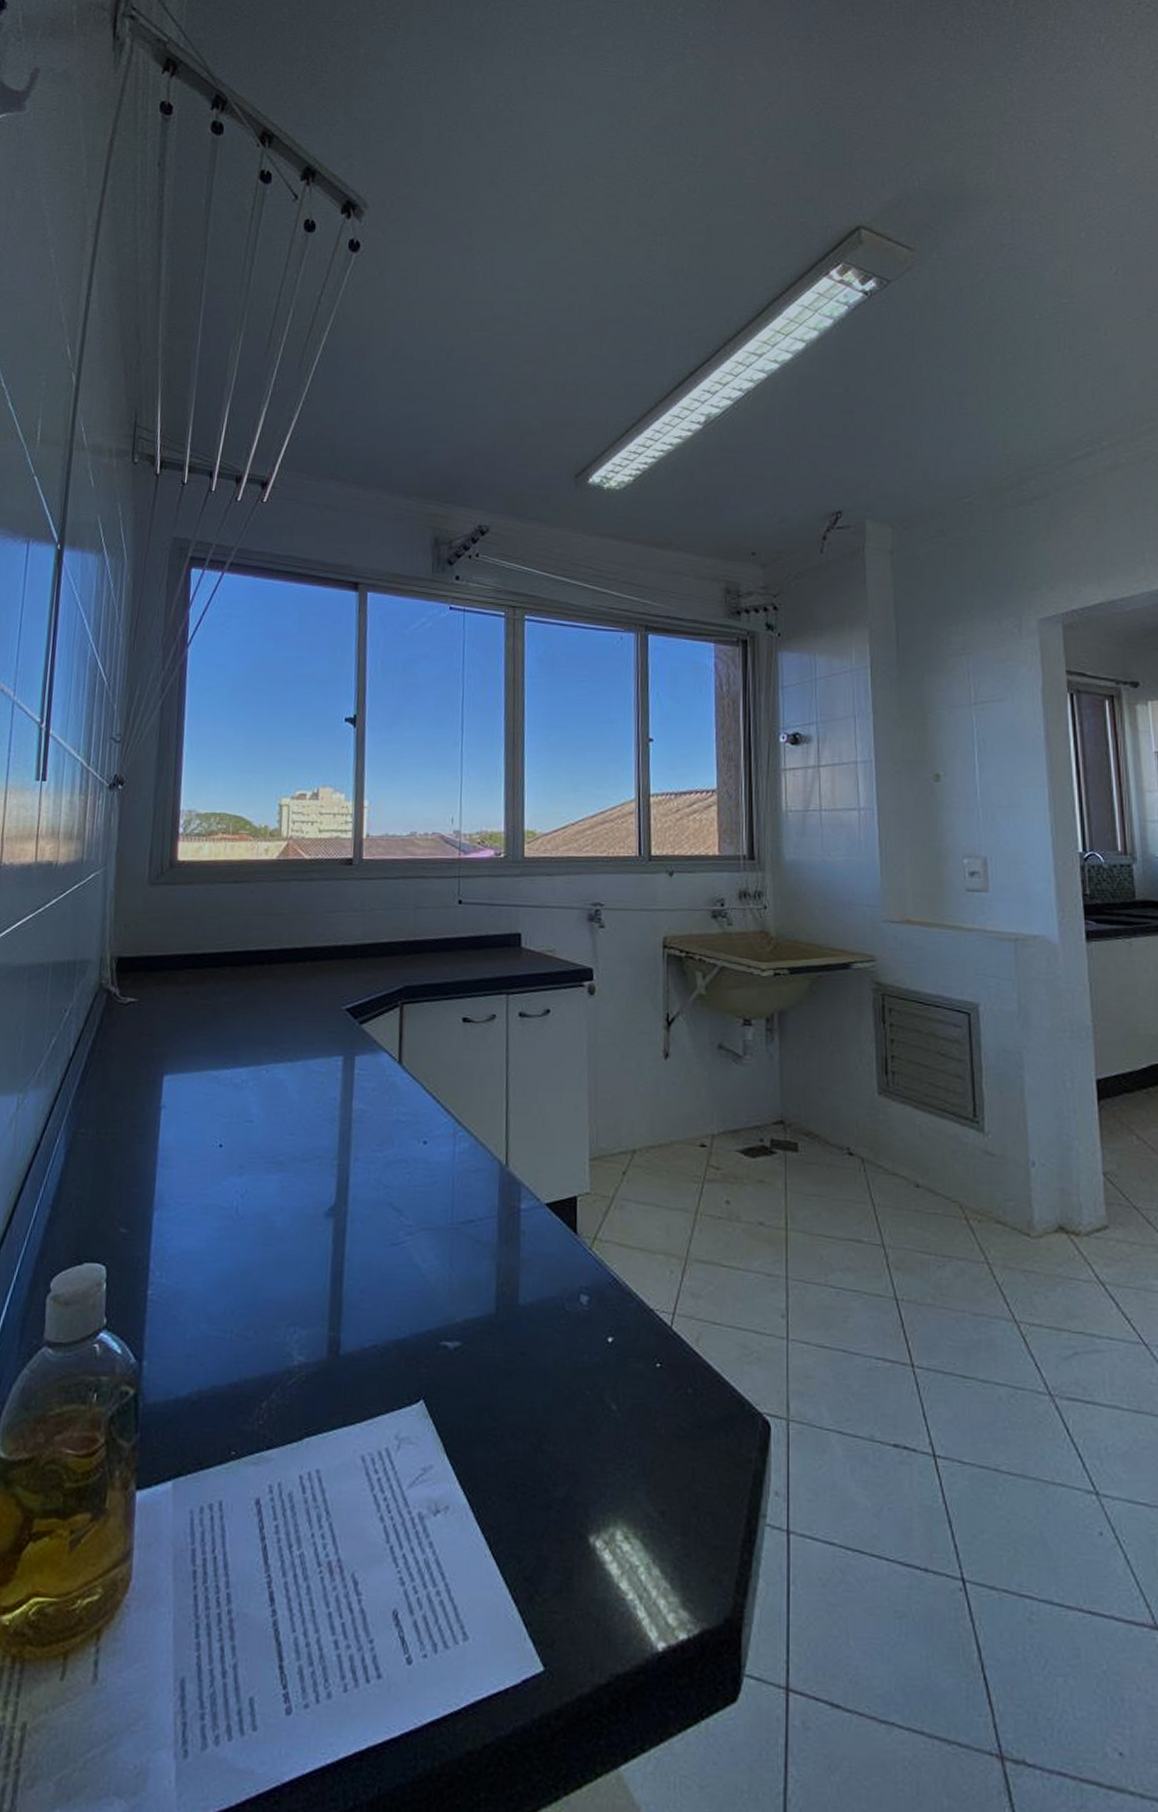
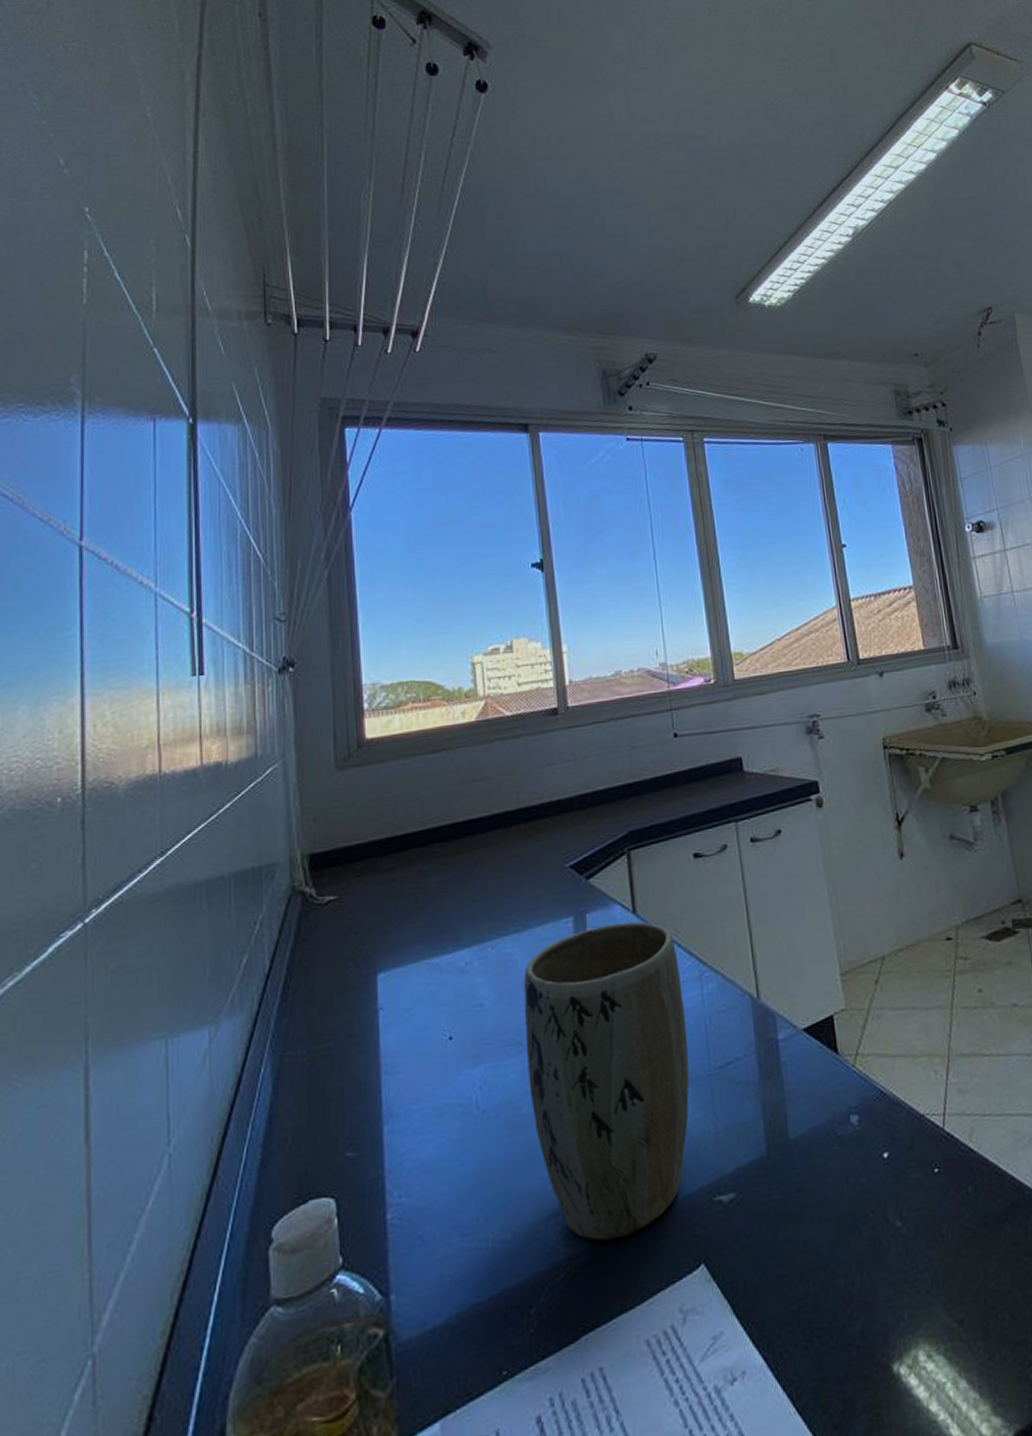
plant pot: none [284,1069,436,1359] -> present [523,921,690,1241]

